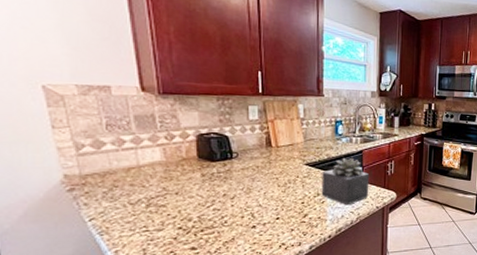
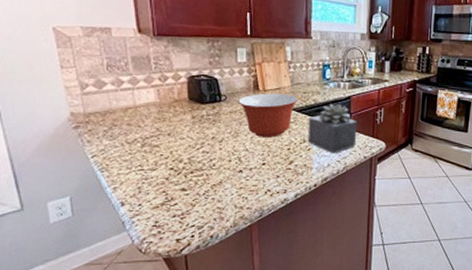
mixing bowl: none [250,149,312,192] -> present [238,93,298,138]

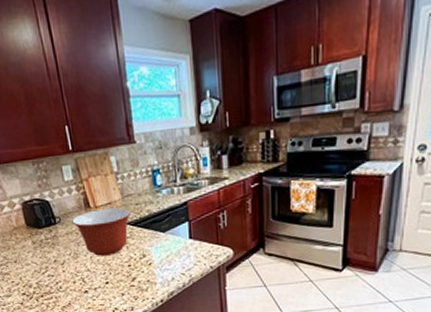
succulent plant: present [307,103,358,154] -> none [145,211,200,267]

